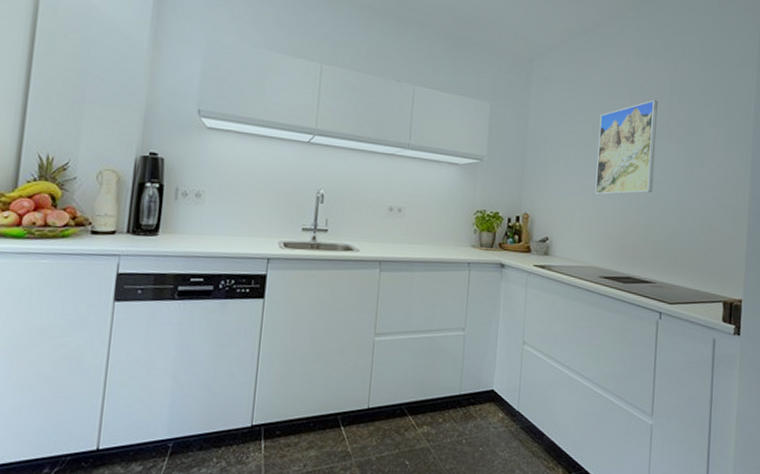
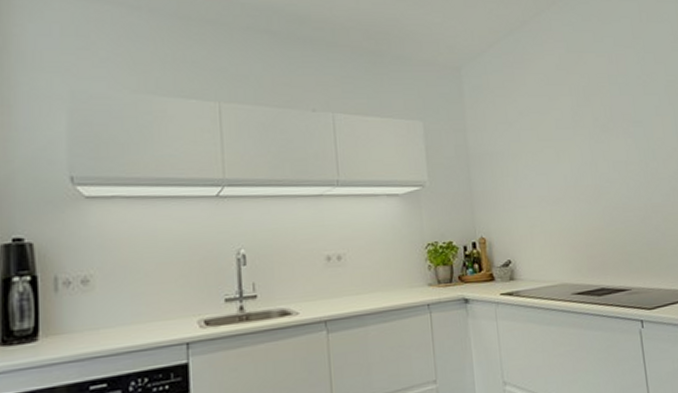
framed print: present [595,99,658,195] -> none [543,95,611,205]

